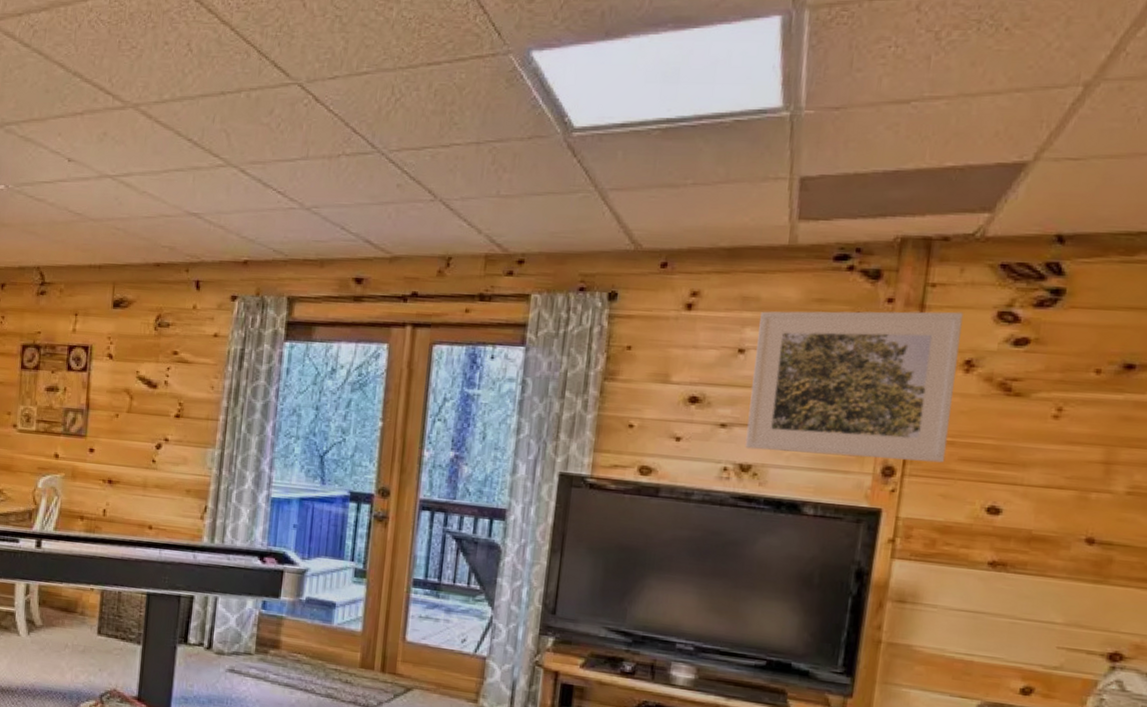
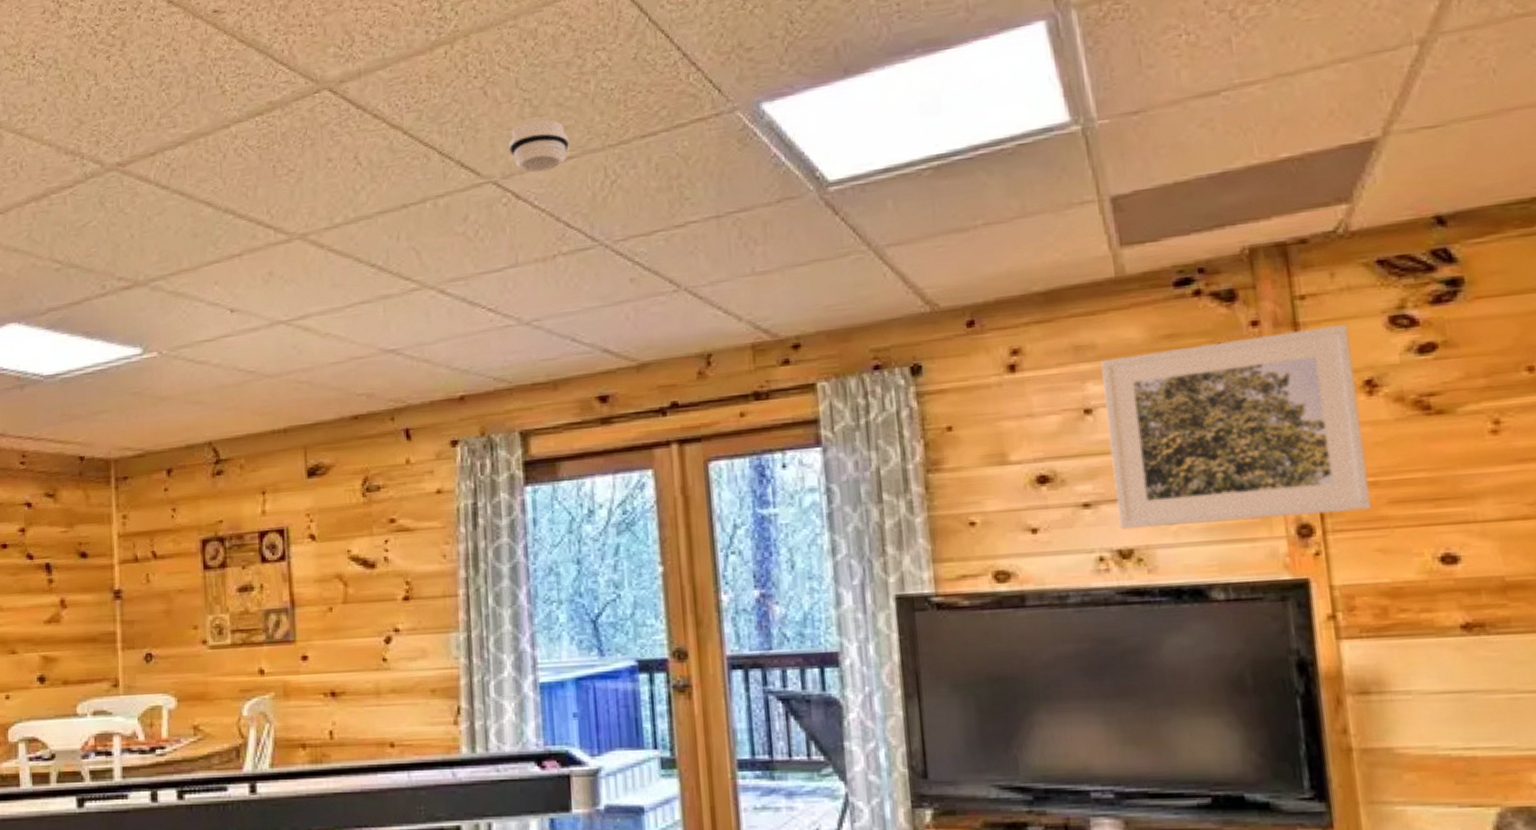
smoke detector: none [317,35,368,81] -> present [509,119,570,173]

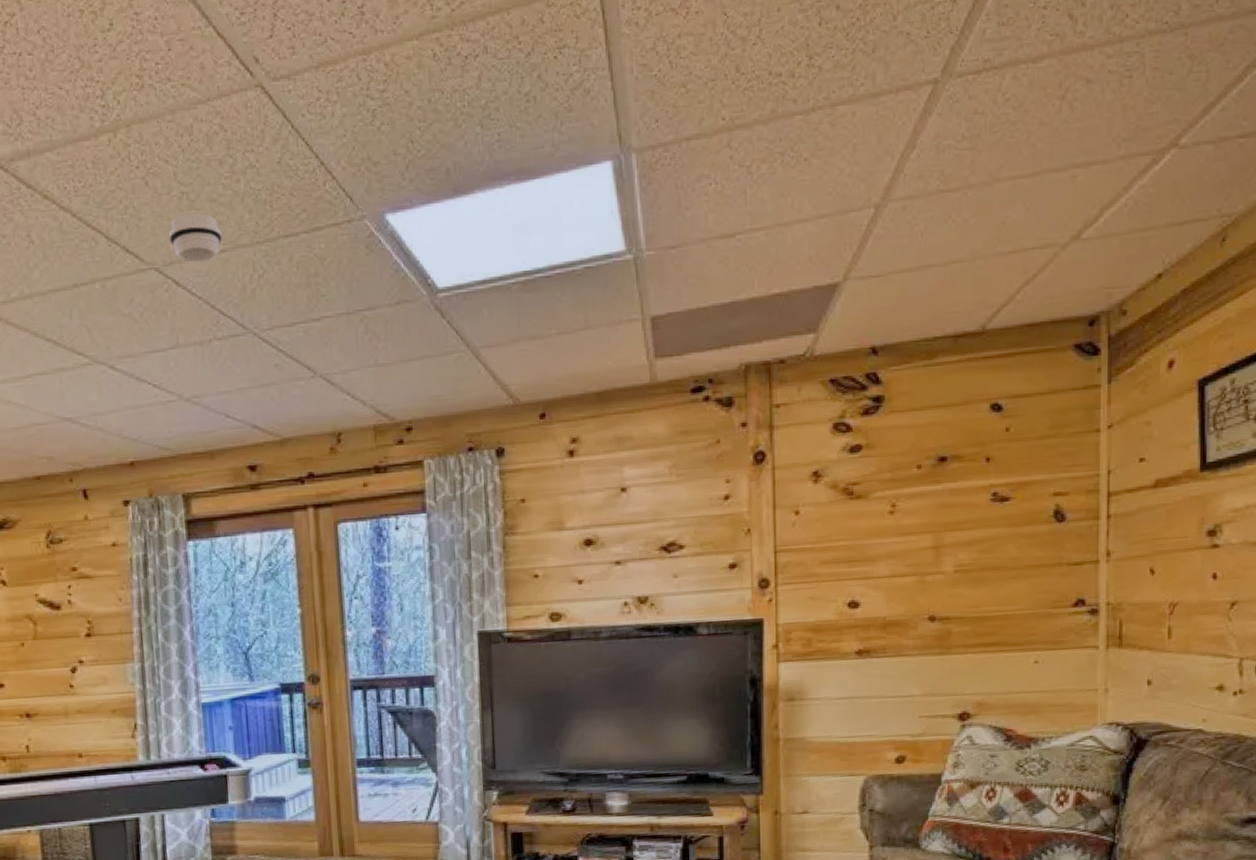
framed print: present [1101,324,1372,530] -> none [635,428,809,582]

